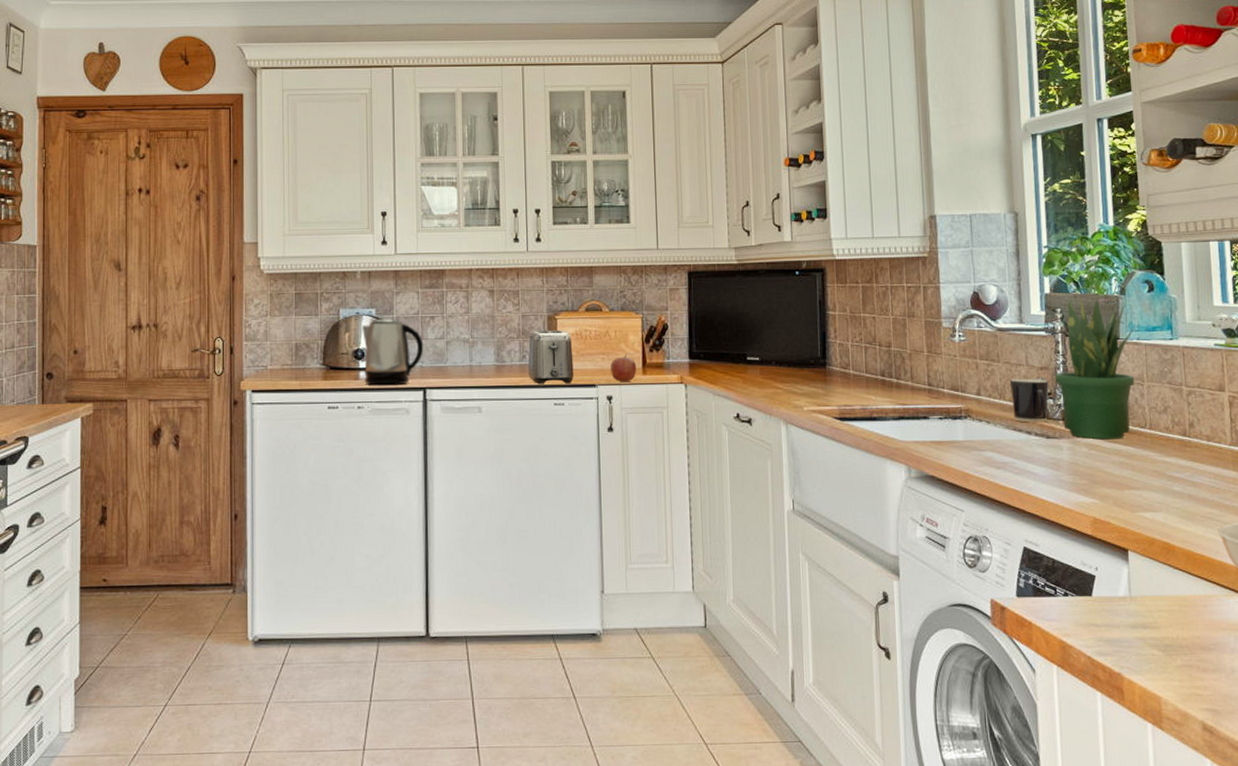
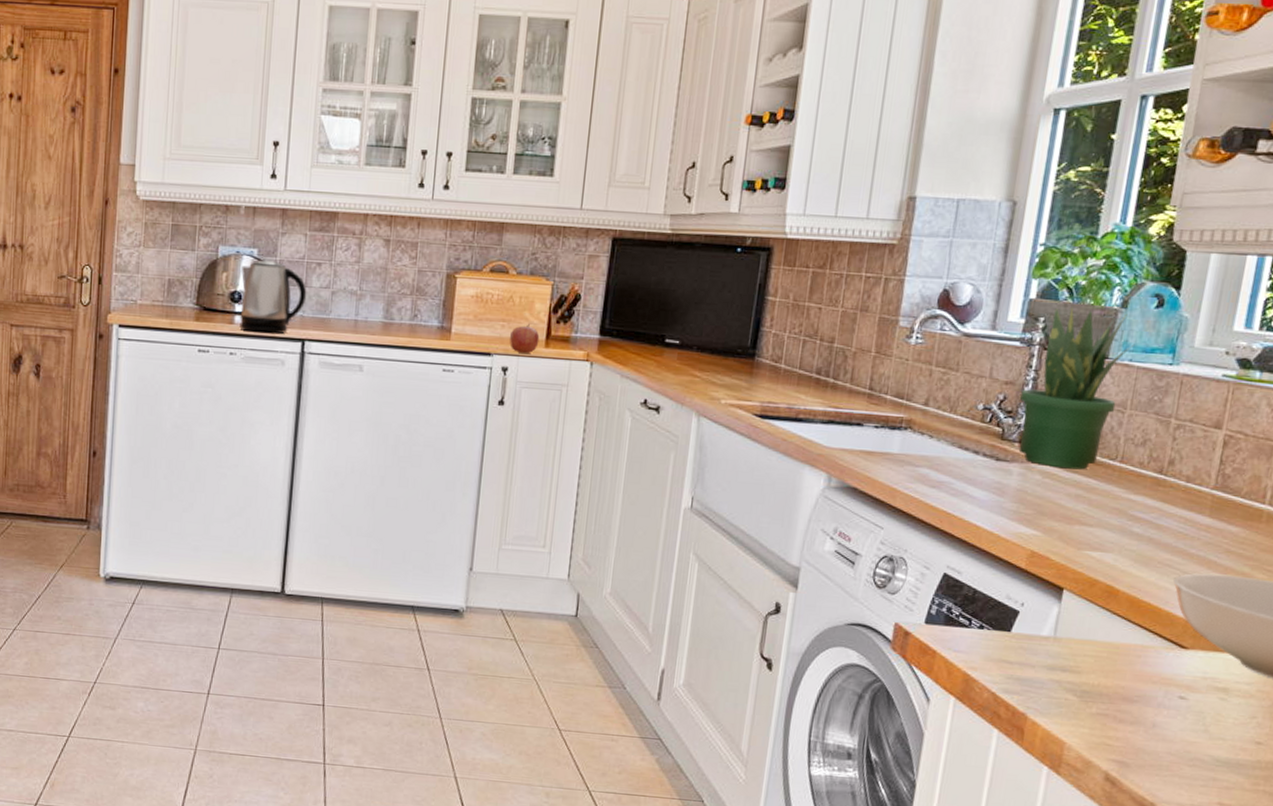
toaster: present [528,330,574,385] -> none [417,288,471,350]
mug: present [1009,378,1049,423] -> none [962,391,1012,443]

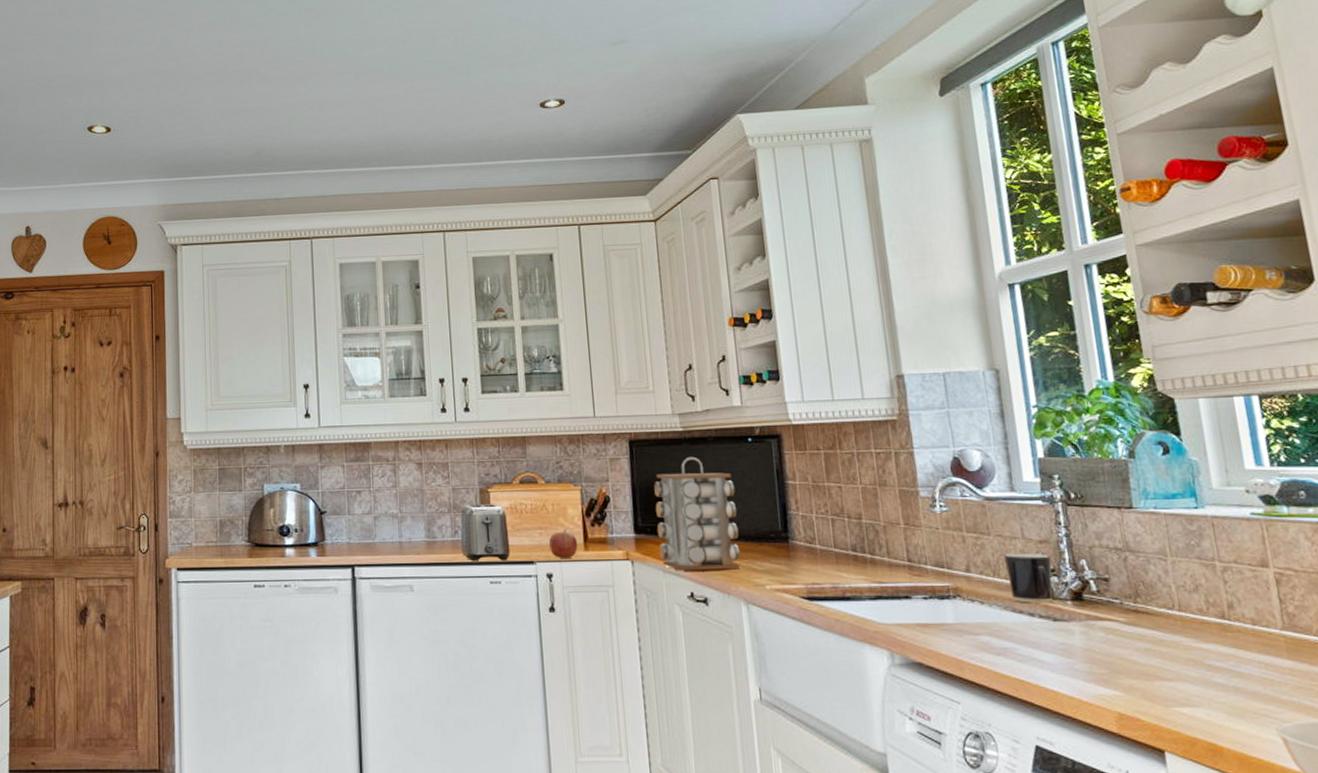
kettle: present [239,260,307,334] -> none [287,493,351,563]
toaster: none [417,288,471,350] -> present [460,504,510,562]
spice rack: none [620,261,713,382] -> present [654,456,741,572]
mug: none [962,391,1012,443] -> present [1003,553,1053,603]
planter: present [1019,307,1135,470] -> none [1058,462,1156,623]

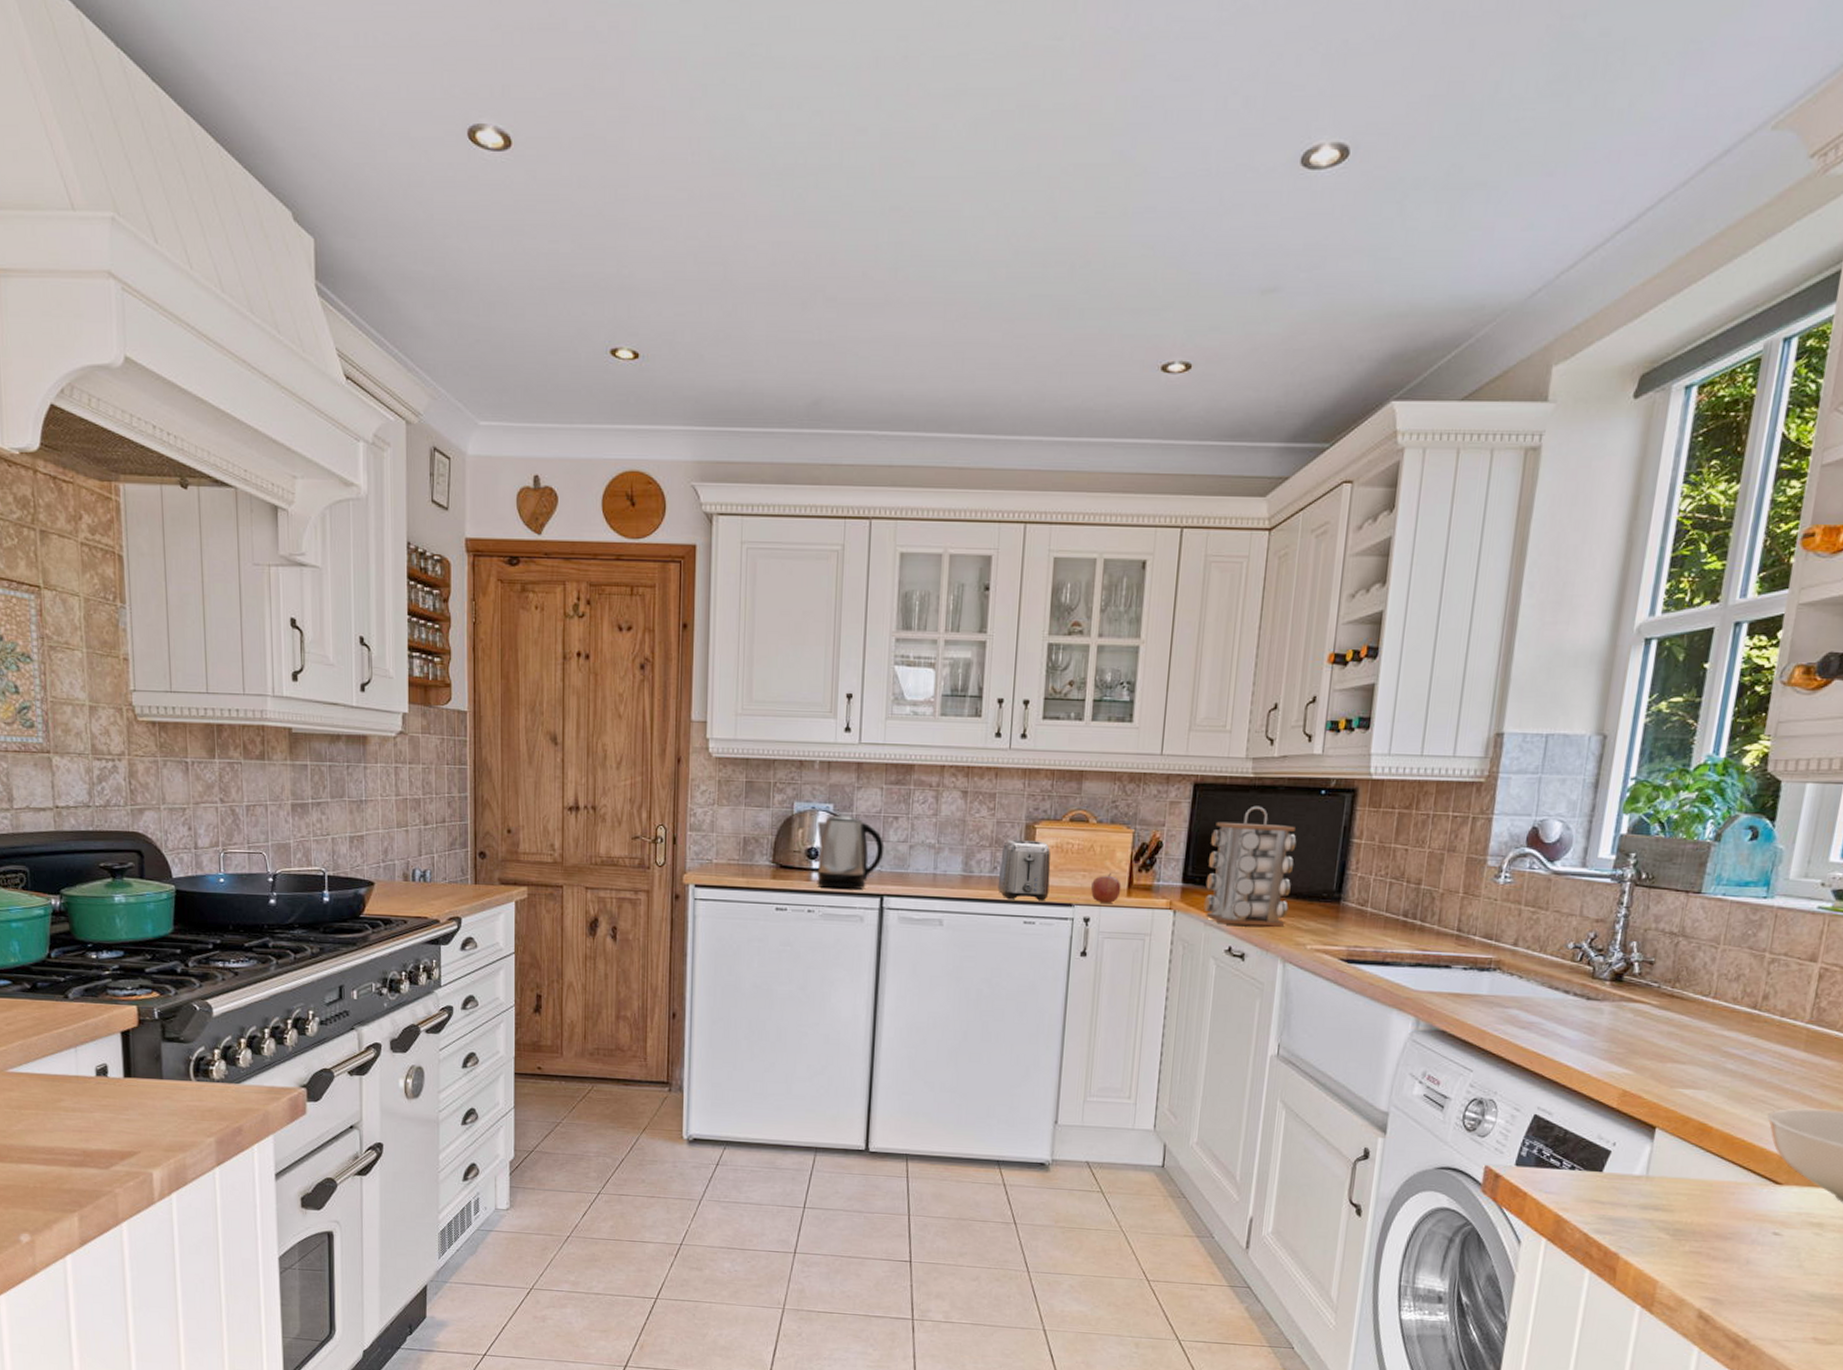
kettle: none [287,493,351,563] -> present [817,815,885,890]
mug: present [1003,553,1053,603] -> none [1552,930,1603,982]

